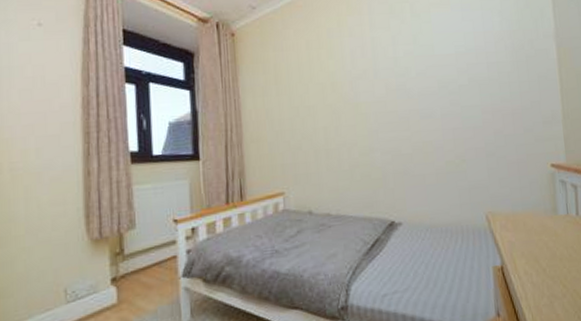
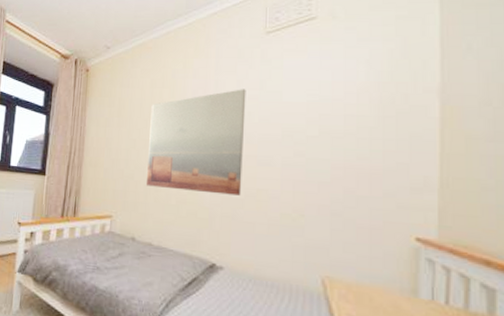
wall art: none [310,44,409,155] -> present [145,89,246,196]

